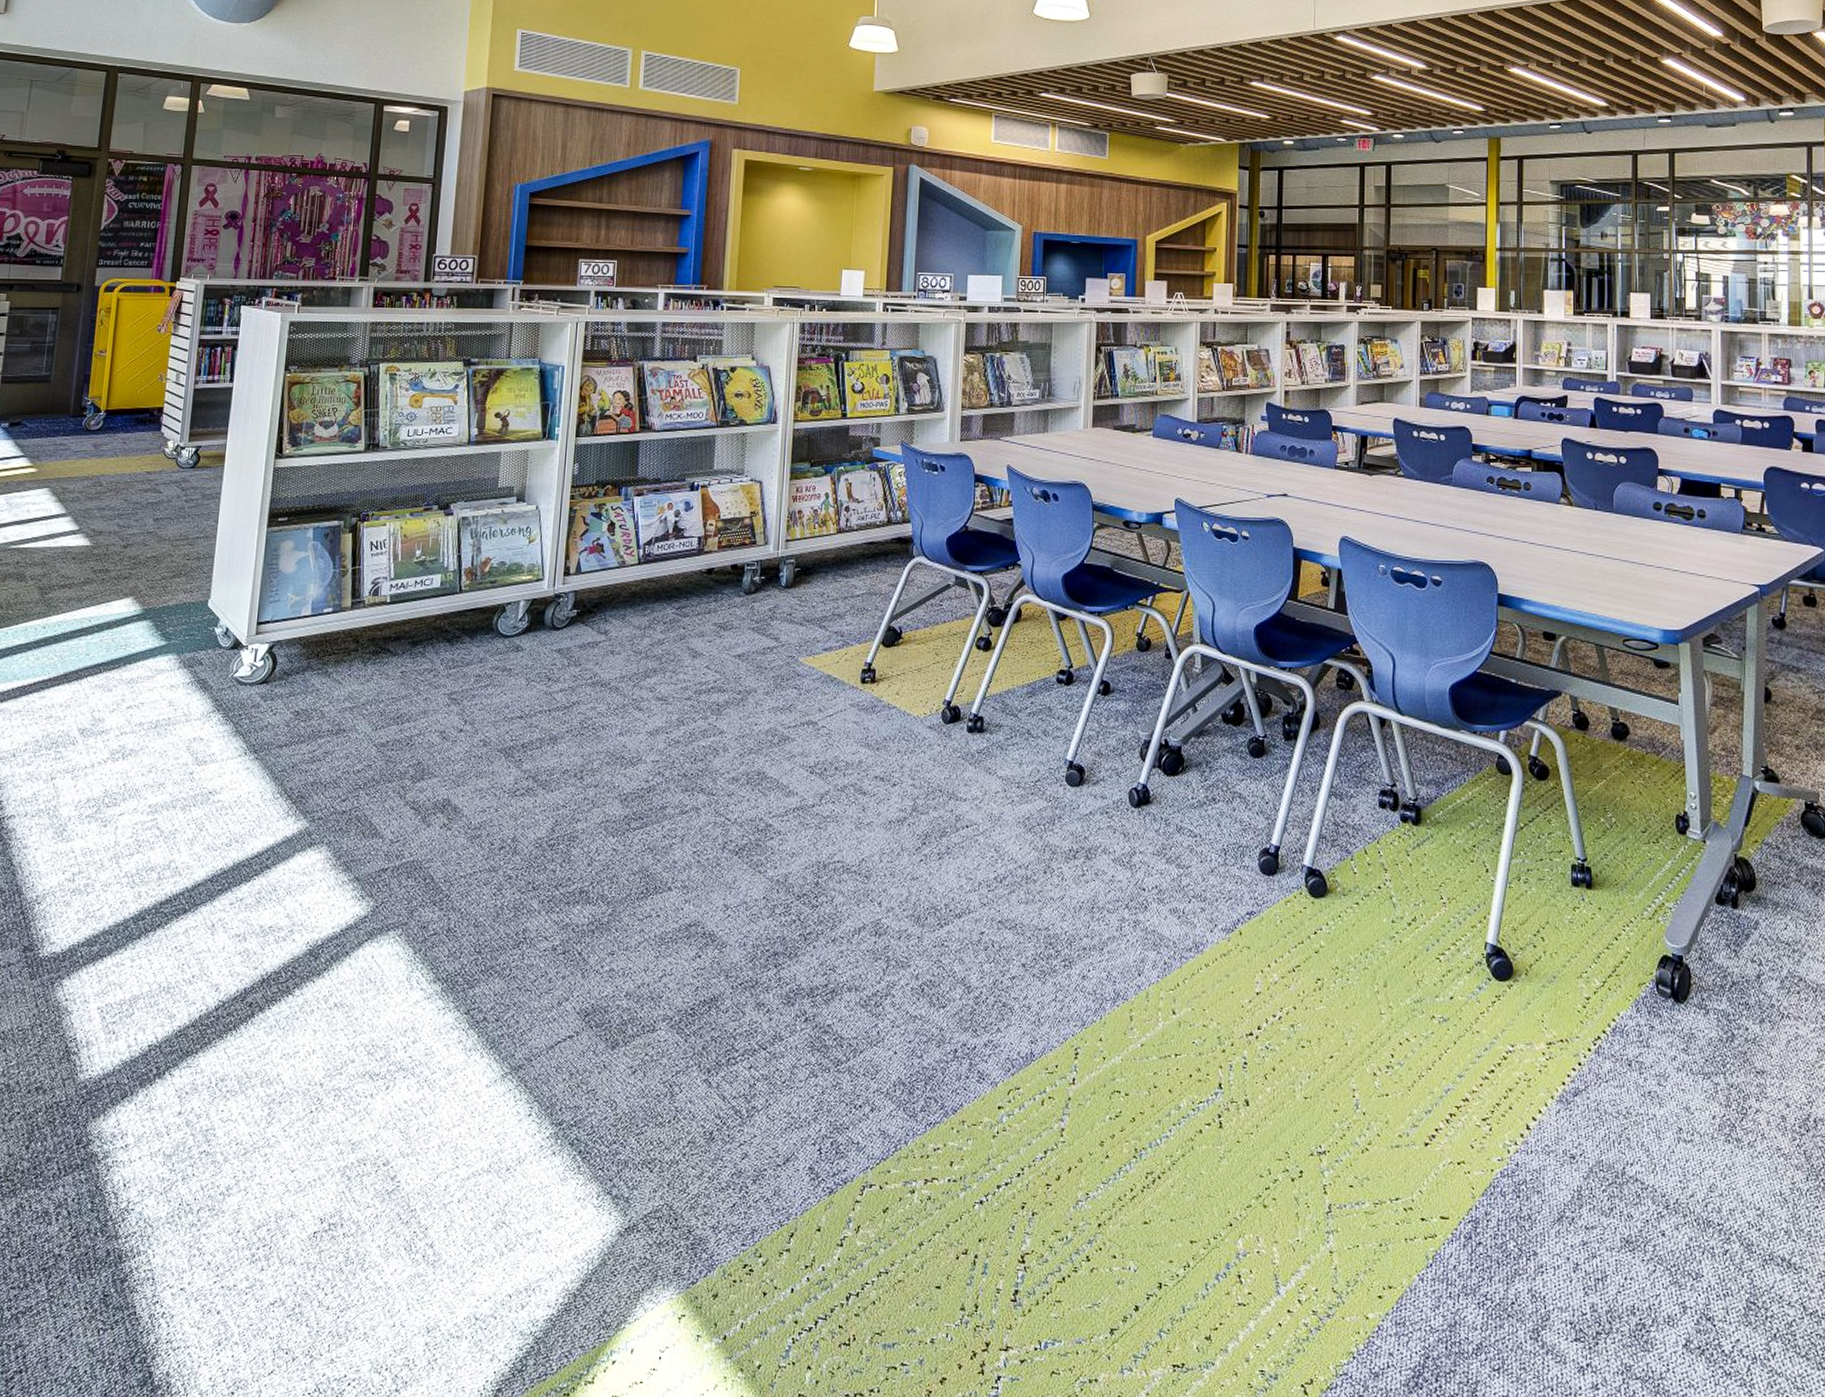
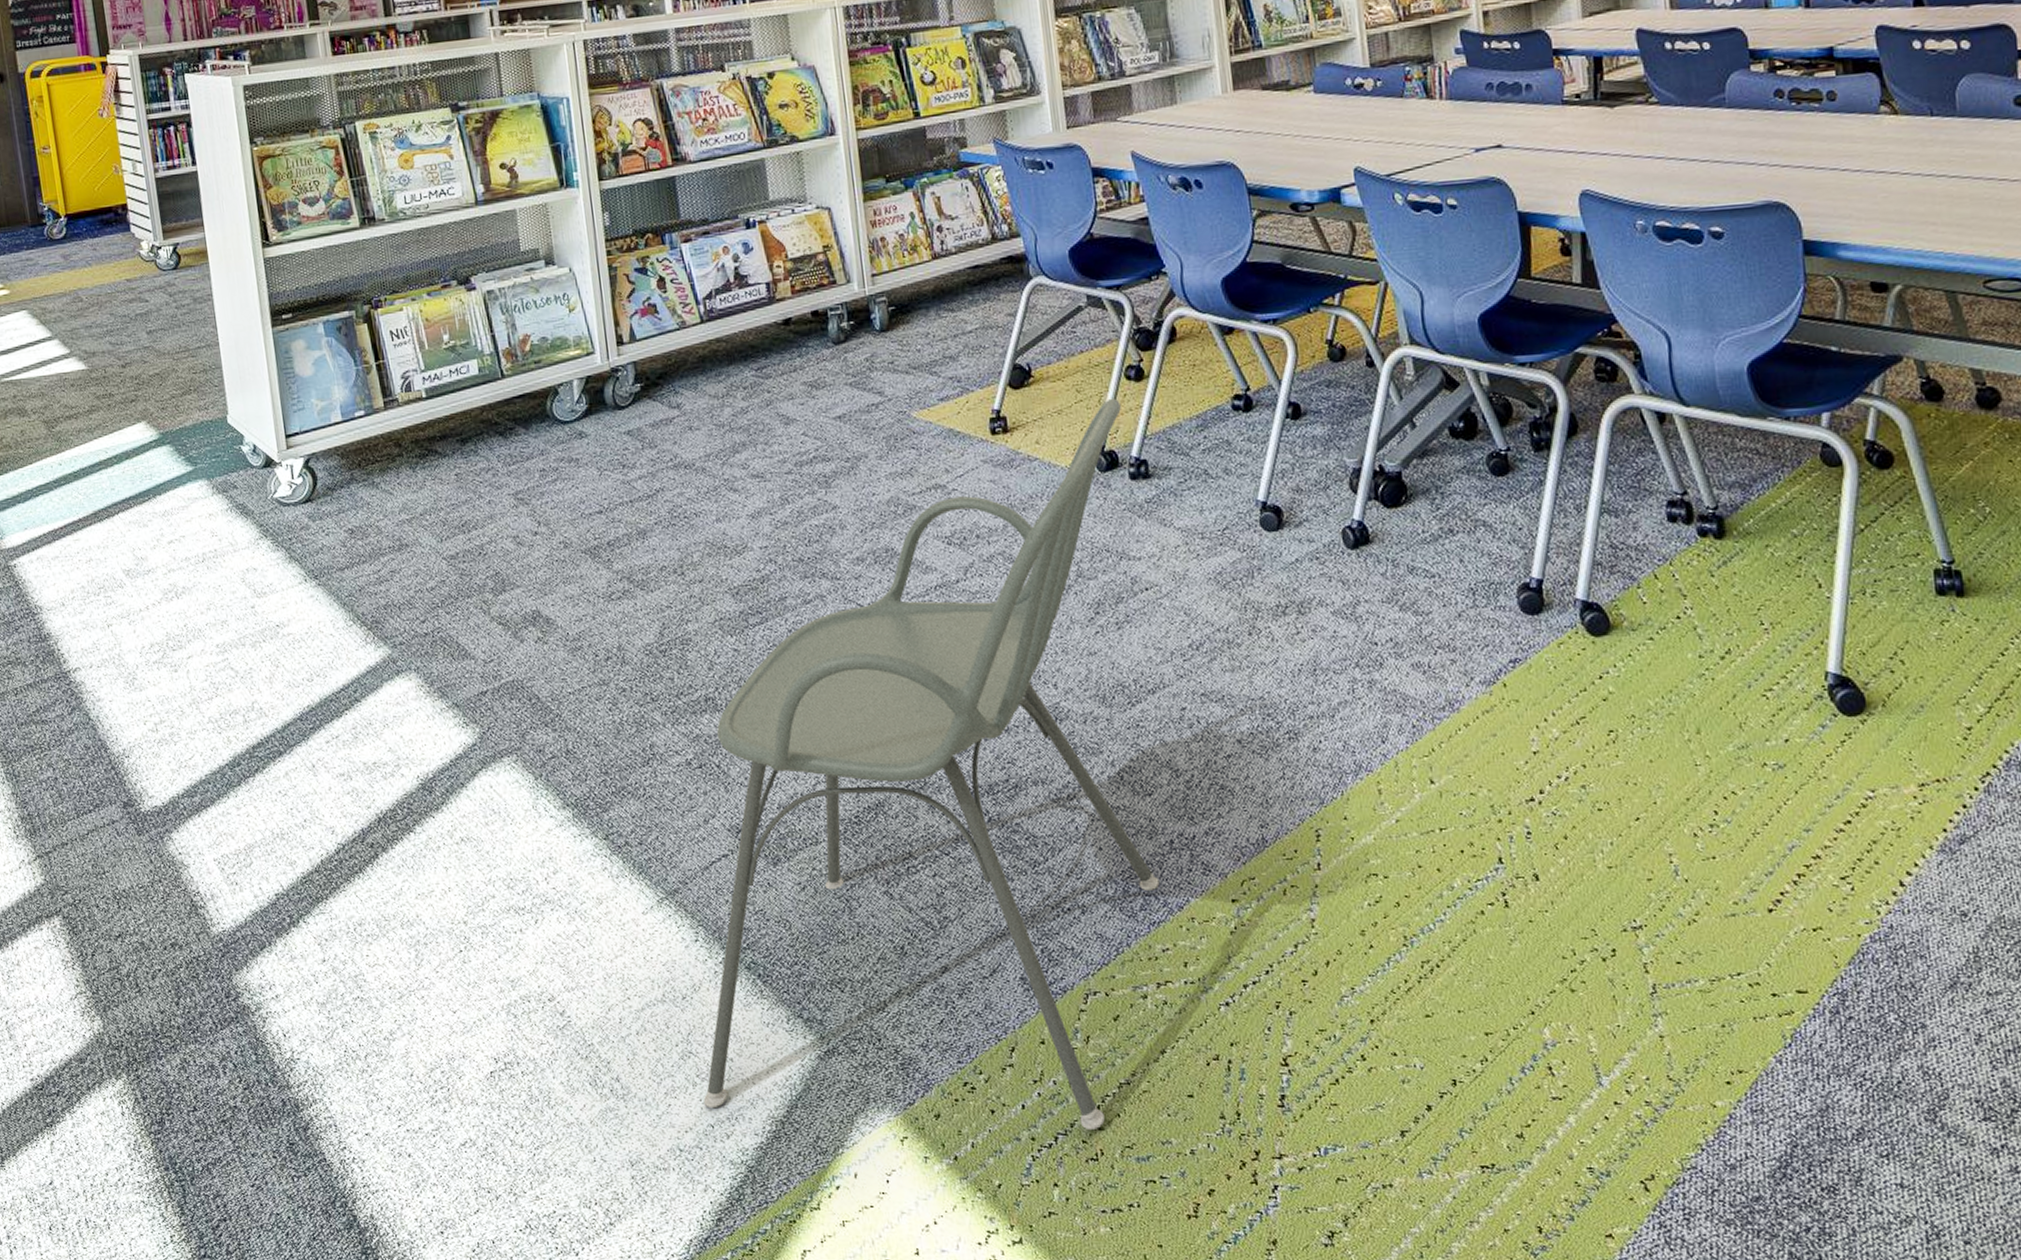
chair: none [506,662,969,1317] -> present [703,398,1160,1131]

